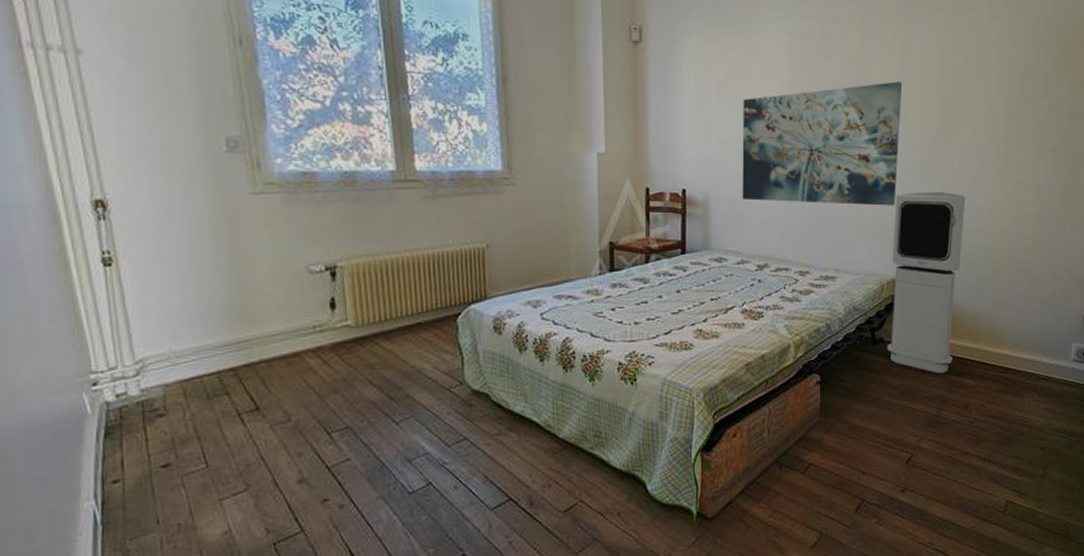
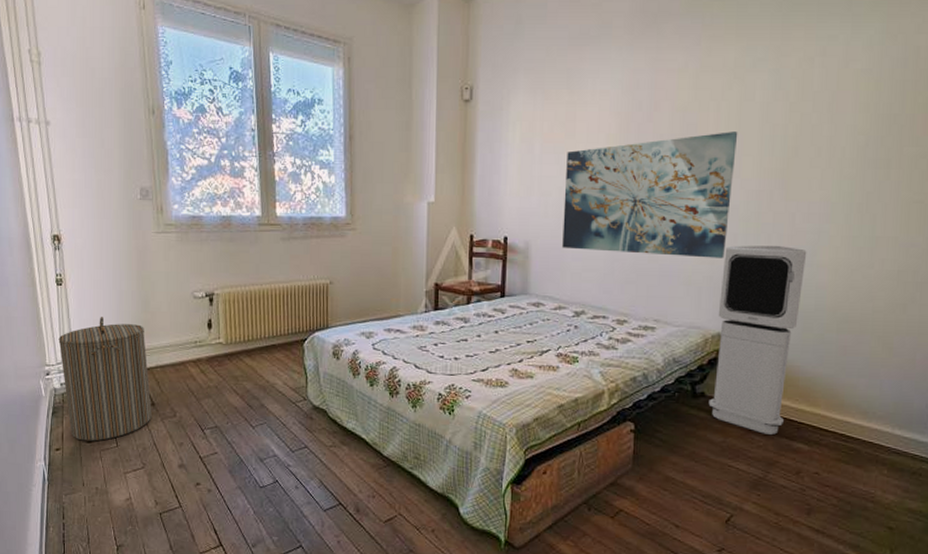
laundry hamper: none [109,304,256,466] -> present [58,317,152,442]

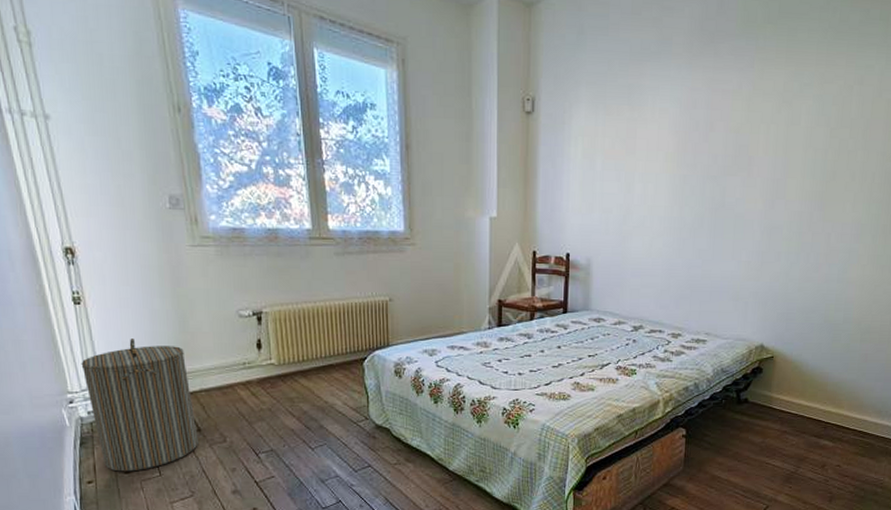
wall art: present [562,132,738,259] -> none [622,154,785,275]
air purifier: present [708,245,807,435] -> none [751,263,839,434]

